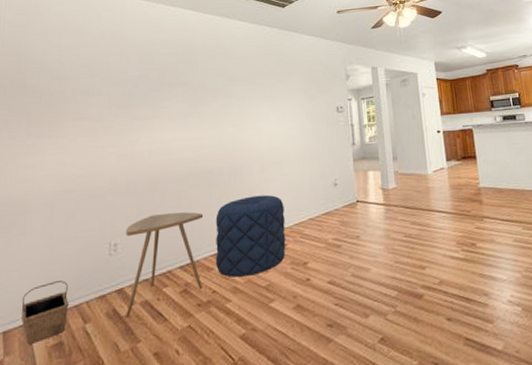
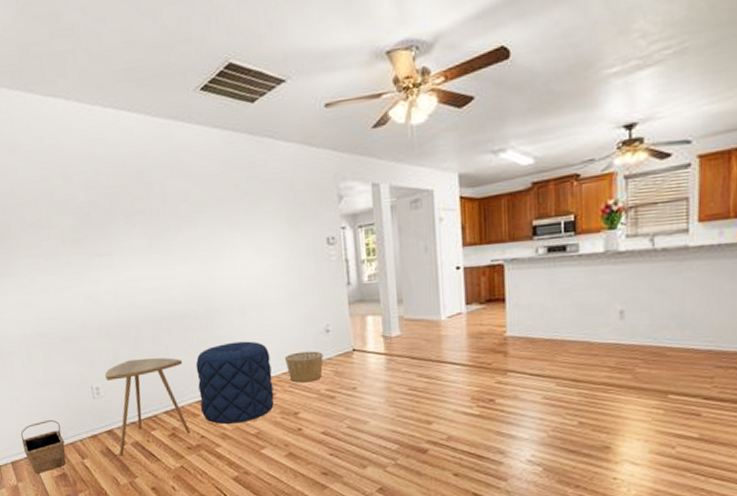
basket: none [297,203,331,233] -> present [284,351,324,383]

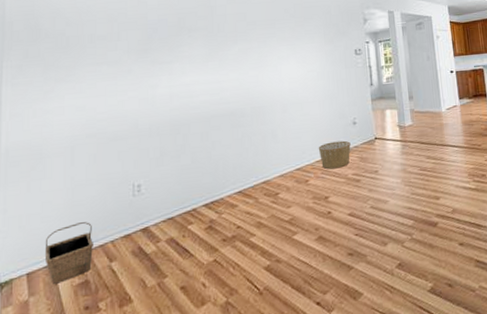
side table: present [104,358,190,457] -> none [148,152,227,256]
pouf: present [195,341,274,424] -> none [238,134,308,213]

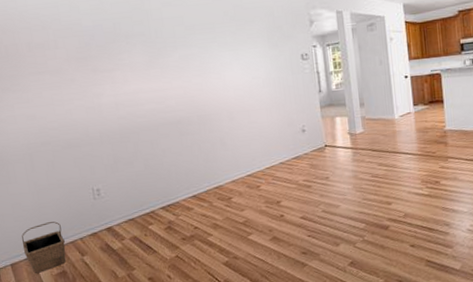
basket: present [318,140,351,170] -> none [267,148,301,176]

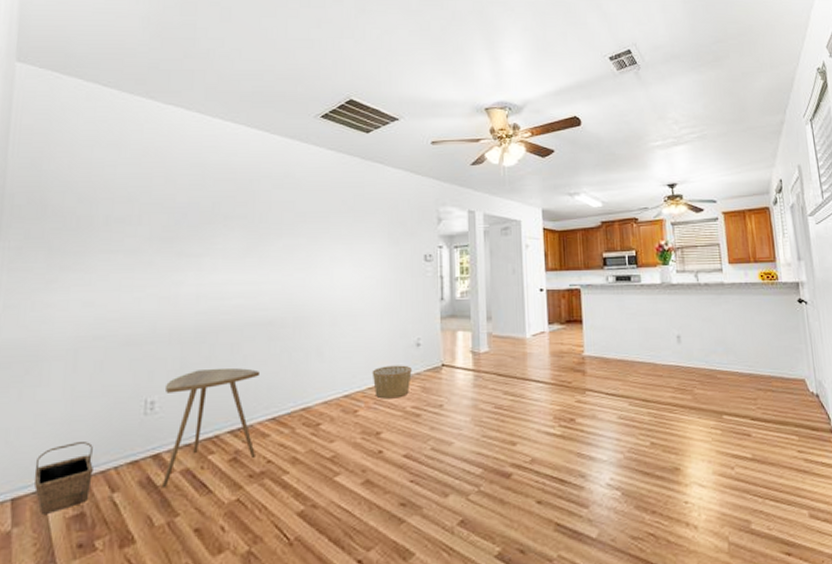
side table: none [105,159,185,251] -> present [161,368,261,489]
basket: none [267,148,301,176] -> present [372,365,412,399]

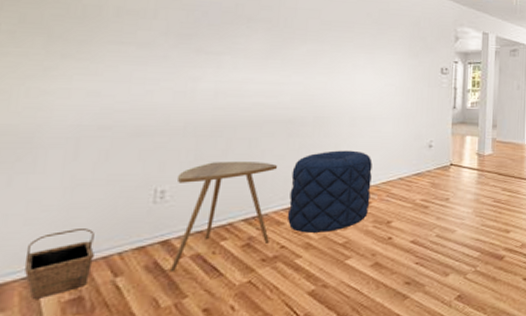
pouf: none [272,352,357,446] -> present [287,150,373,233]
basket: present [372,365,412,399] -> none [386,163,423,193]

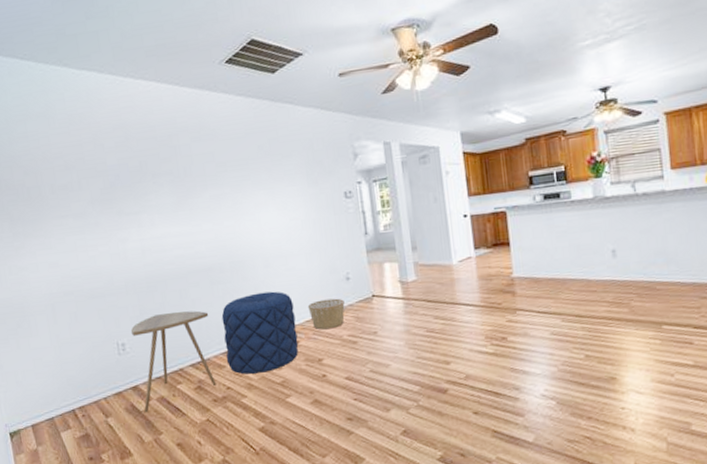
basket: present [24,228,96,299] -> none [42,379,89,436]
basket: none [386,163,423,193] -> present [307,298,345,330]

